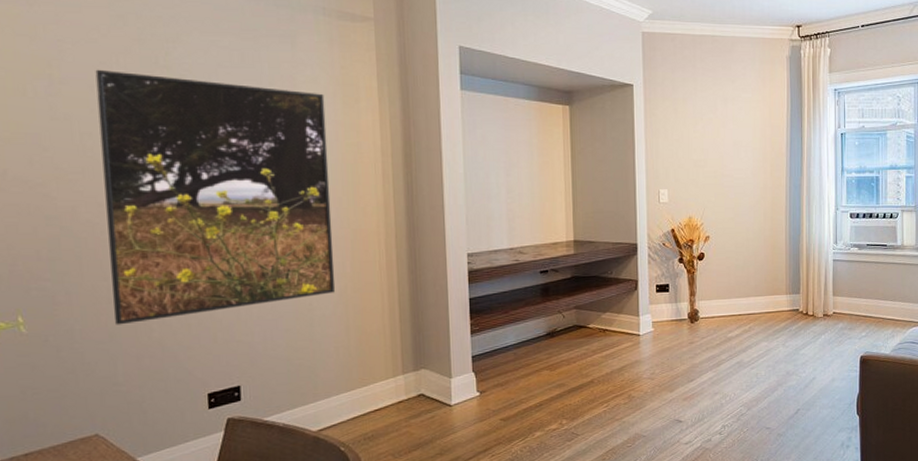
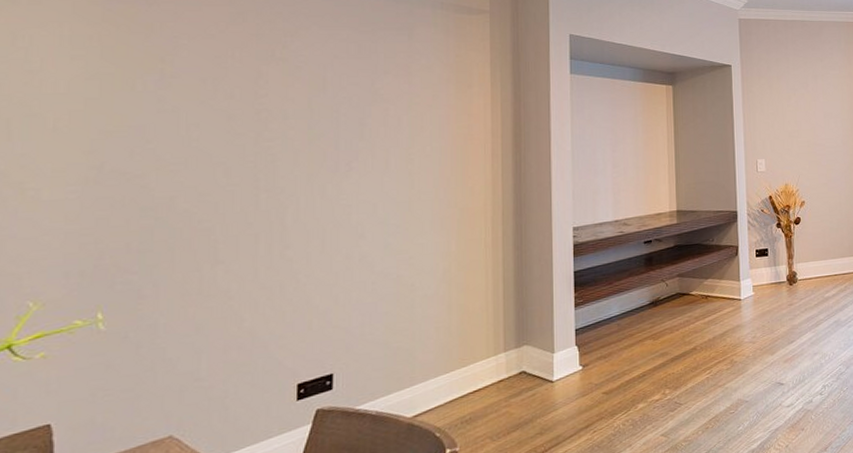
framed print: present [95,69,336,325] -> none [204,63,439,317]

